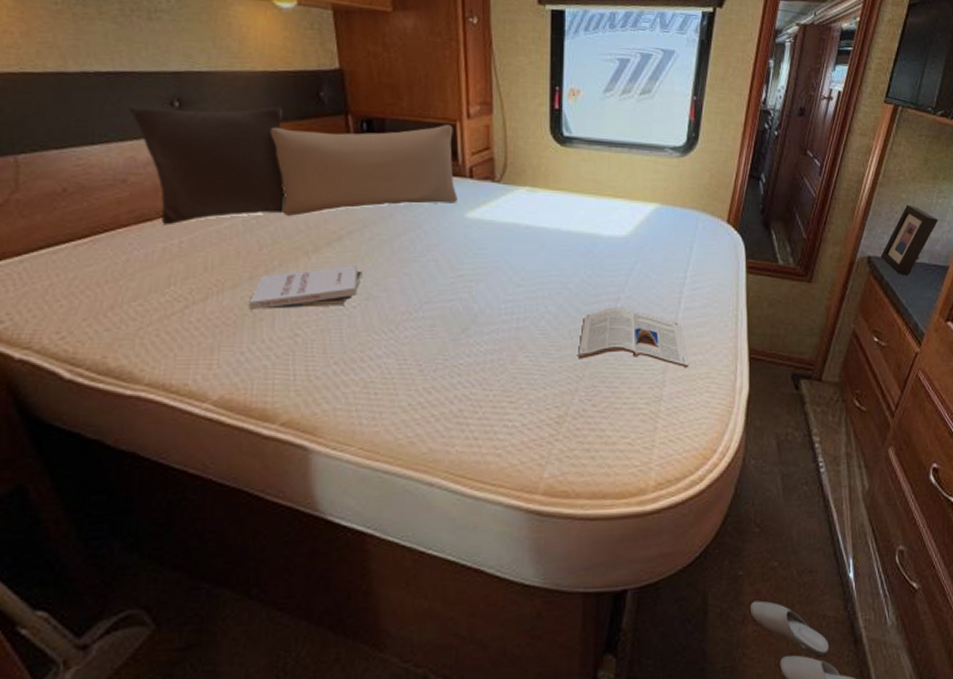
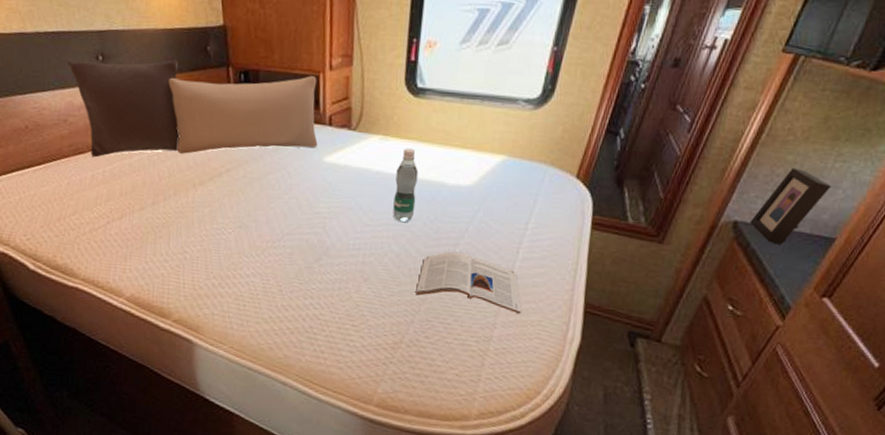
books: present [249,264,363,309] -> none [152,197,237,232]
bottle: none [547,199,571,280] -> present [393,148,418,223]

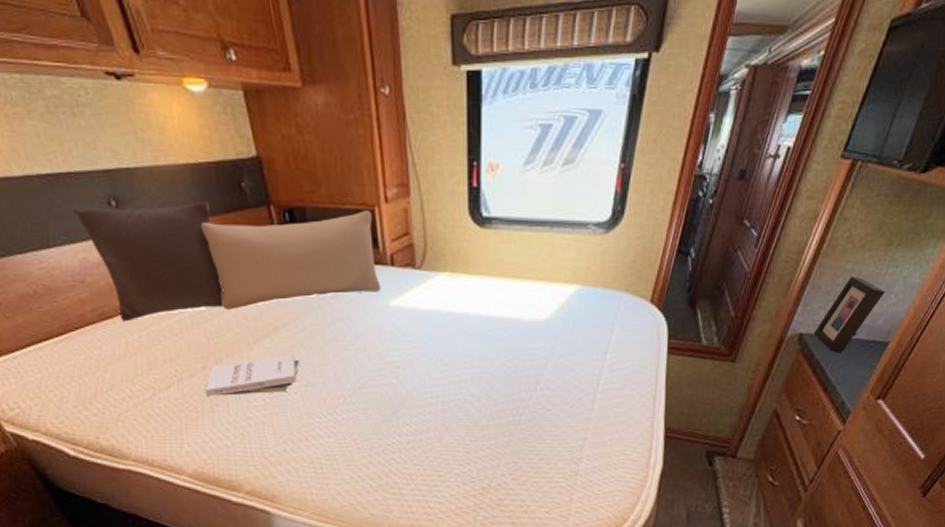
books: none [152,197,237,232] -> present [205,353,300,396]
bottle: present [393,148,418,223] -> none [468,284,491,365]
magazine: present [416,251,522,314] -> none [500,389,606,446]

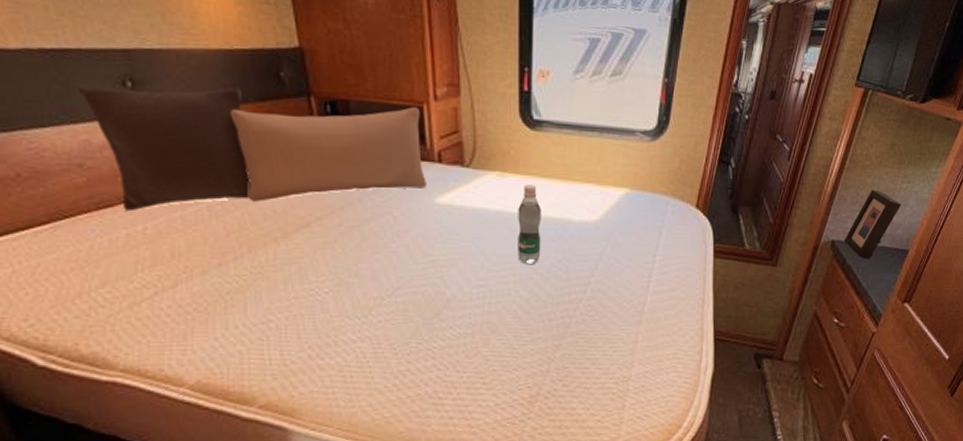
books: present [205,353,300,396] -> none [220,250,333,296]
bottle: none [468,284,491,365] -> present [518,184,541,265]

